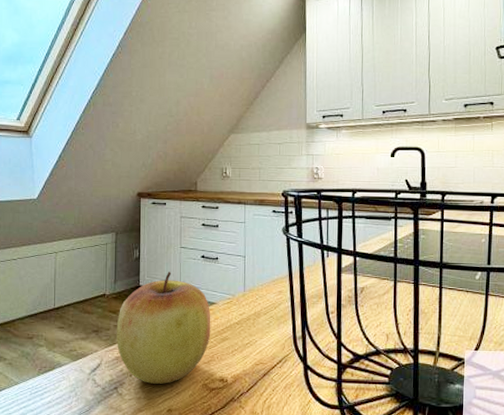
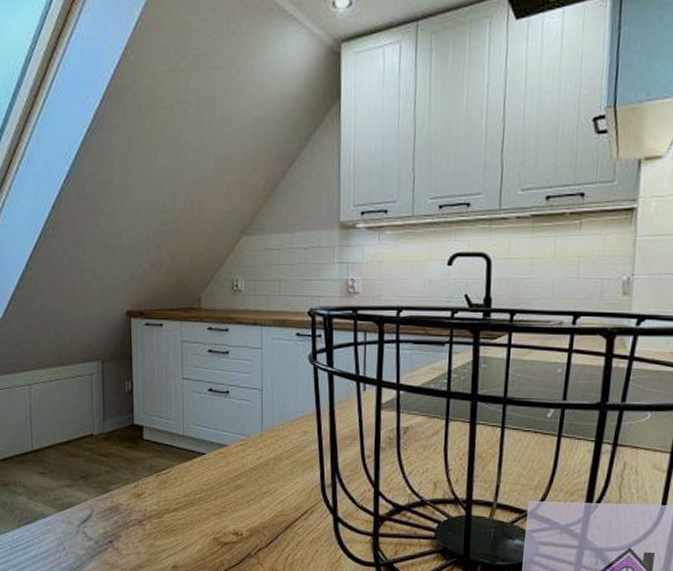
apple: present [116,272,211,384] -> none [108,408,222,538]

